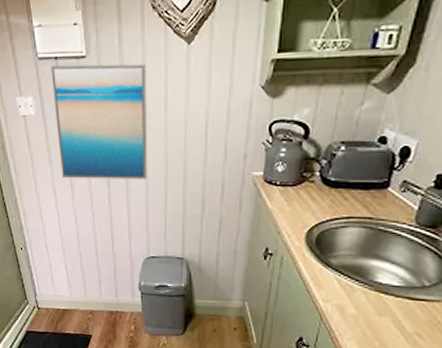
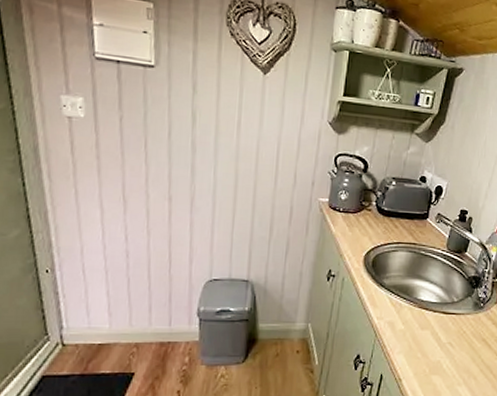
wall art: present [51,63,147,179] -> none [110,69,221,198]

